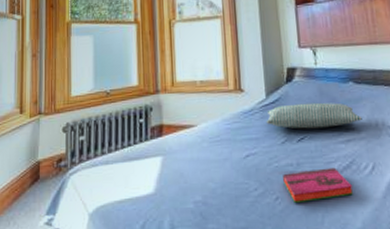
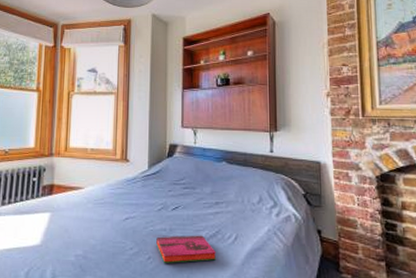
pillow: present [266,102,362,129] -> none [146,176,231,200]

